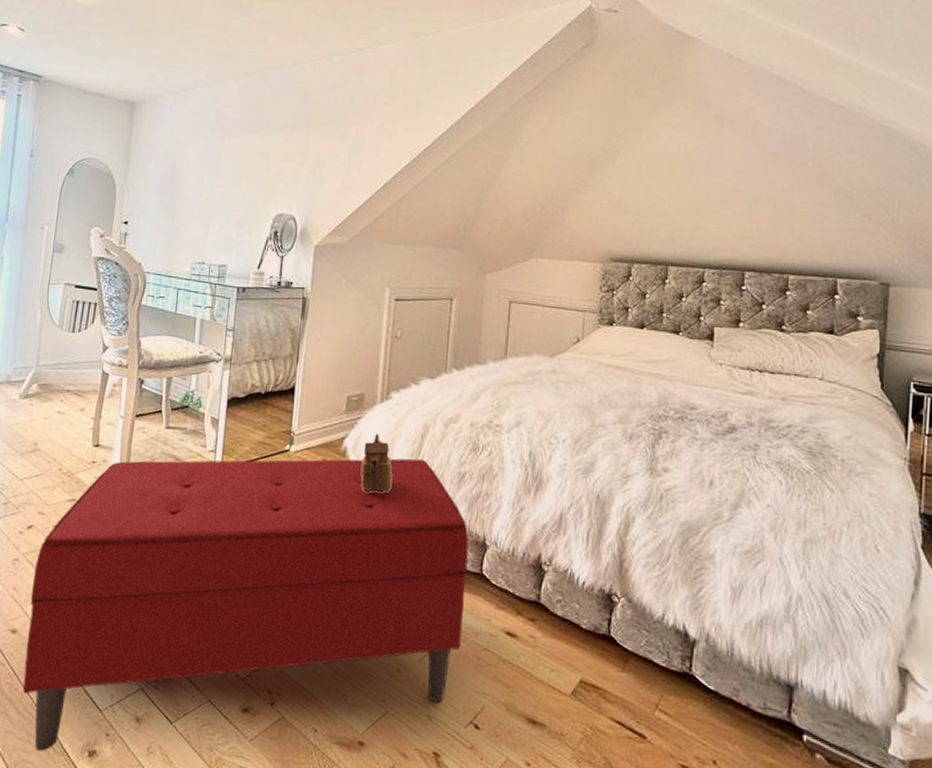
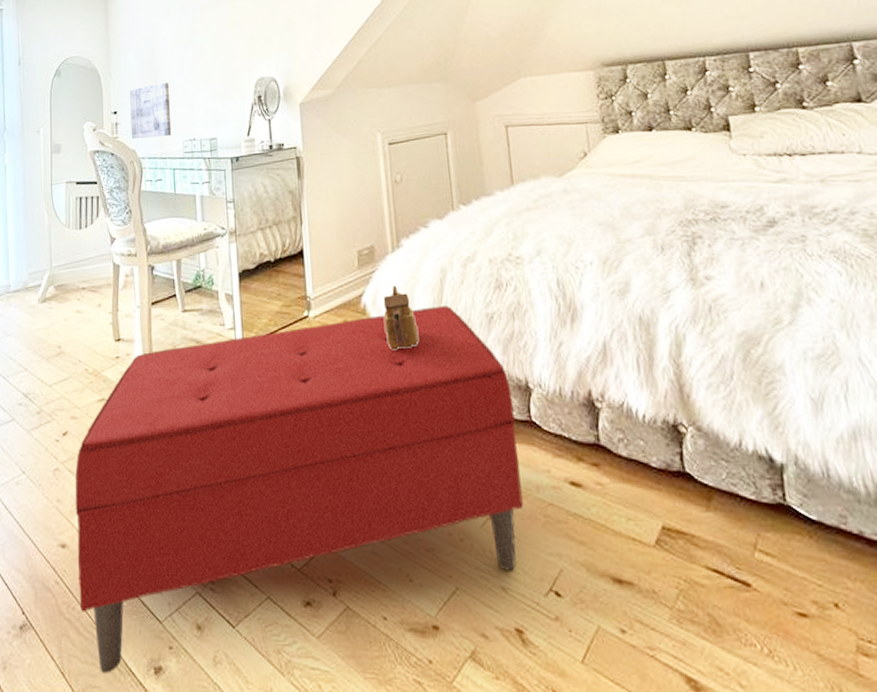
wall art: none [139,201,185,256] -> present [130,82,172,139]

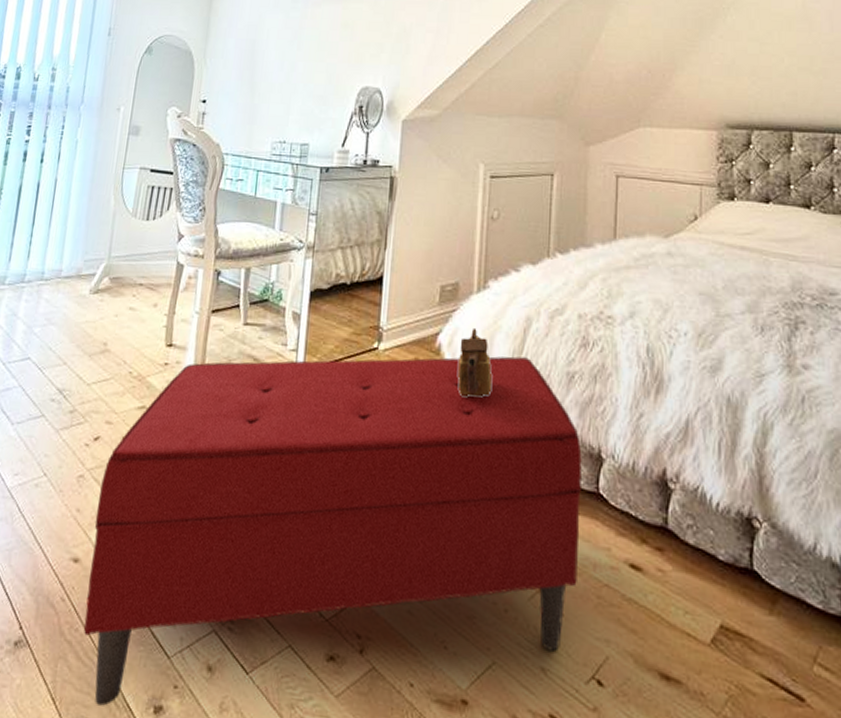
wall art: present [130,82,172,139] -> none [217,76,266,135]

